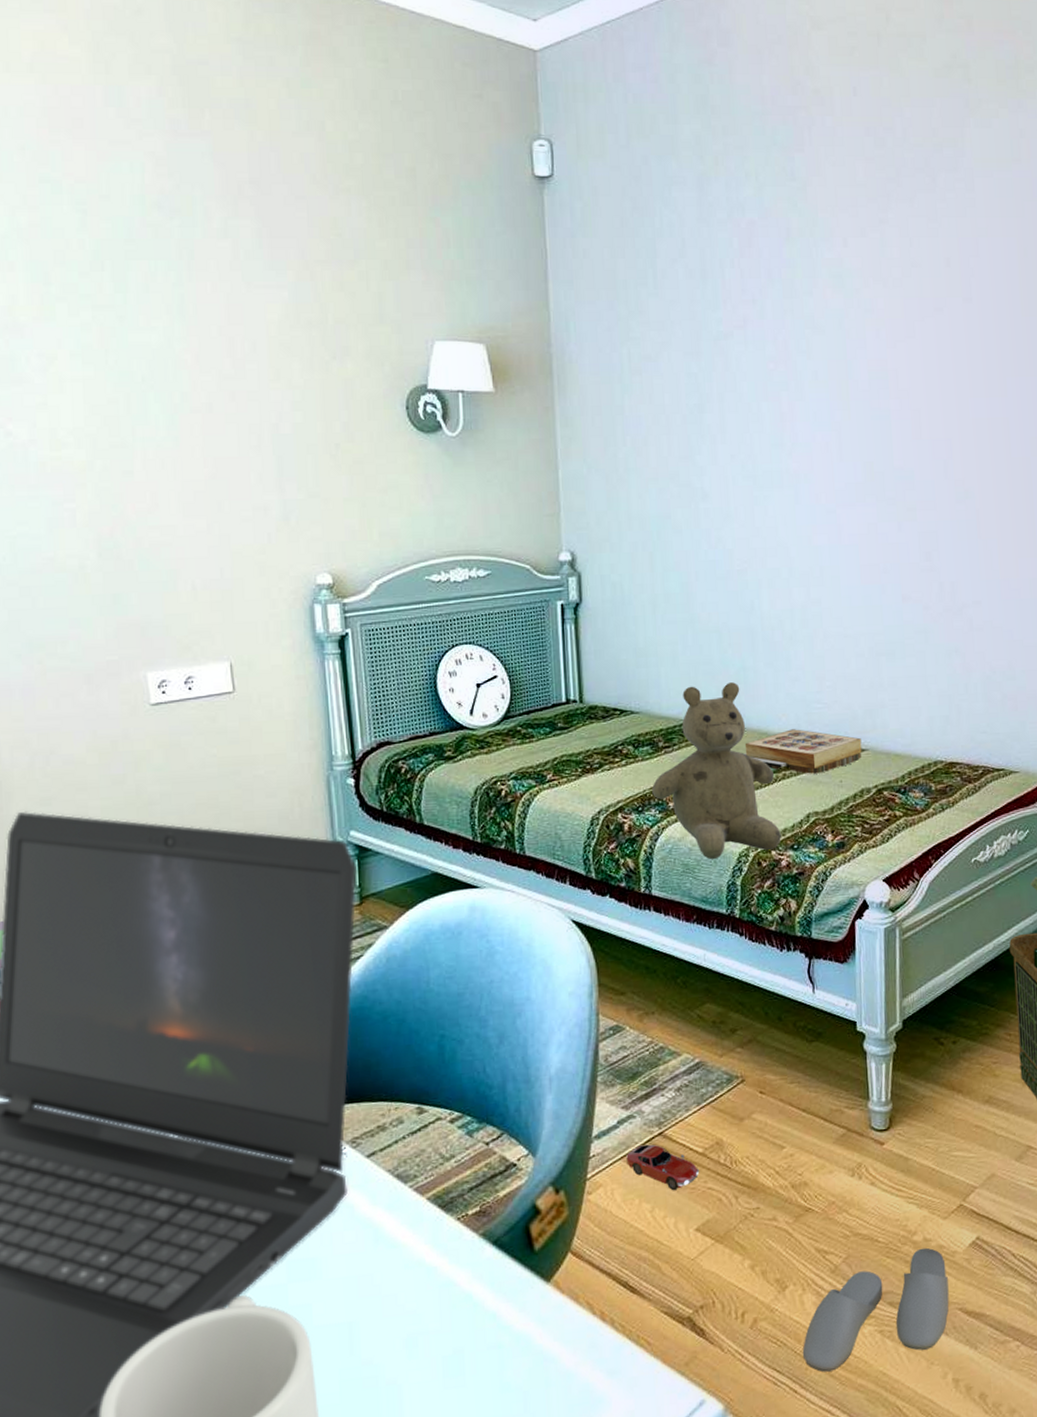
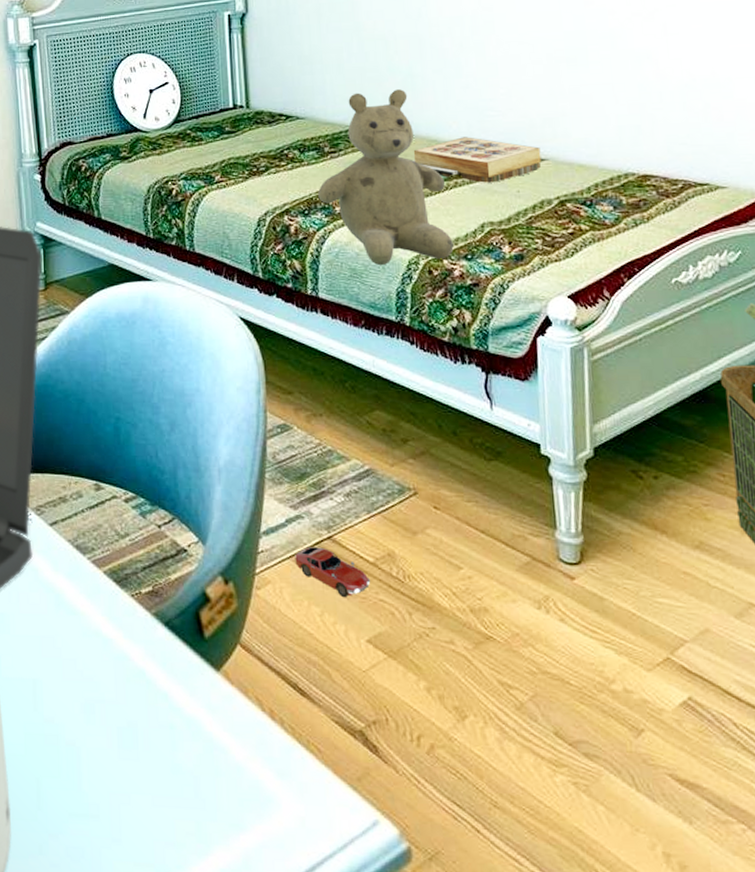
slippers: present [802,1247,949,1372] -> none [485,699,657,817]

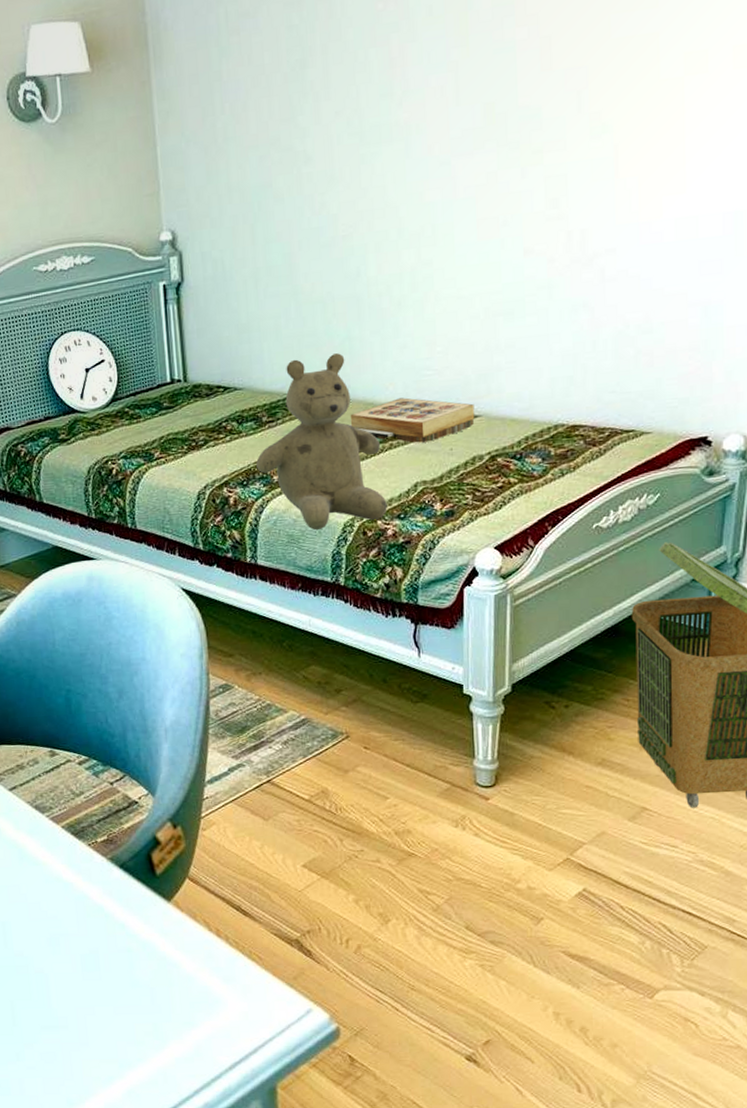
toy car: present [295,547,371,598] -> none [237,790,306,832]

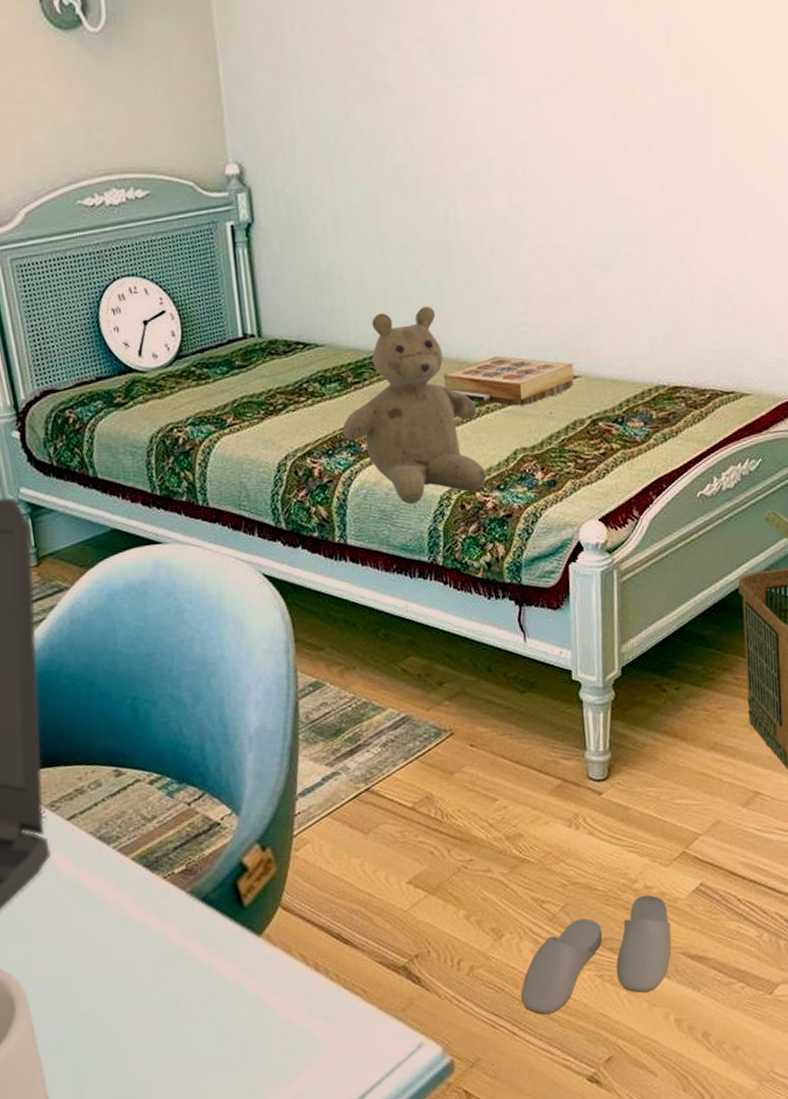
slippers: none [404,895,552,996] -> present [520,894,672,1015]

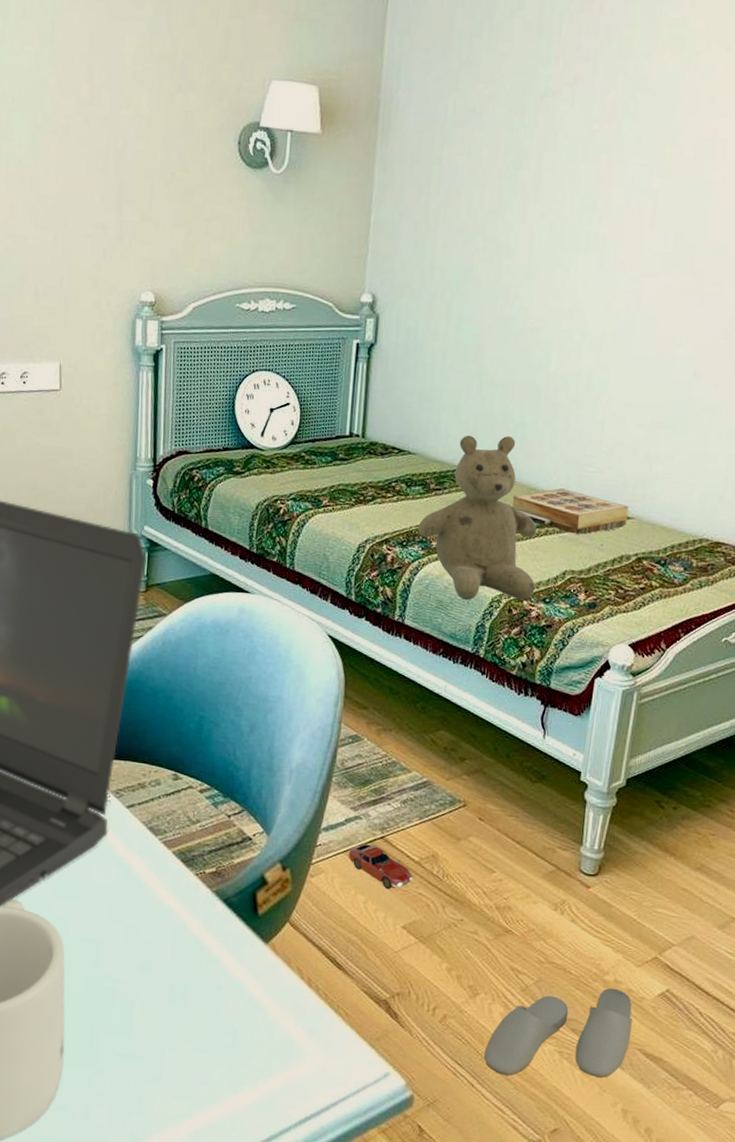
toy car: none [333,800,410,846] -> present [348,844,414,890]

